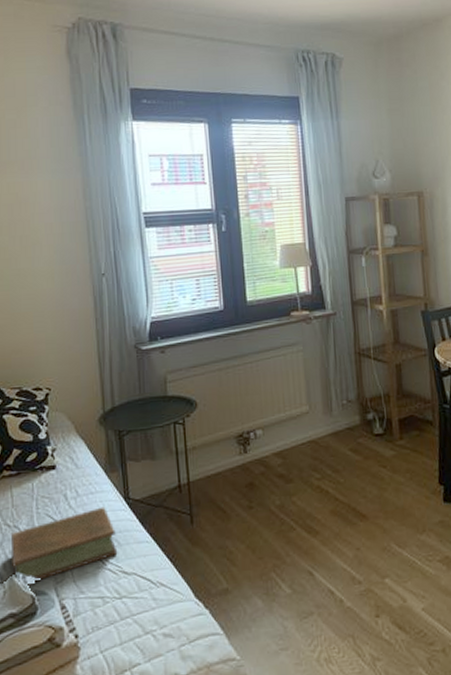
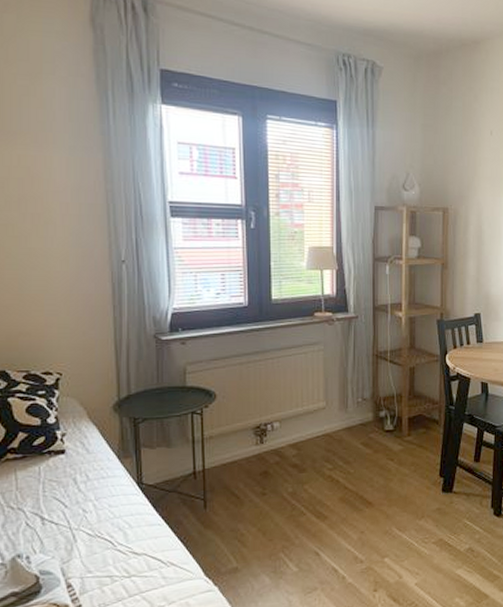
book: present [11,506,118,582] -> none [15,491,128,562]

